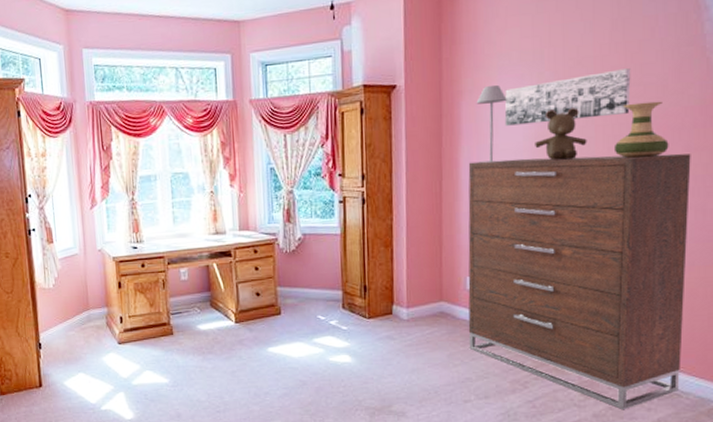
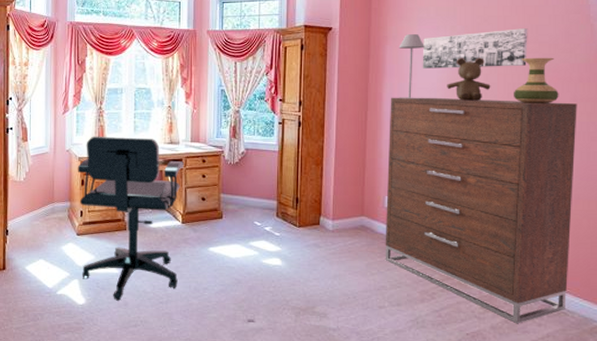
office chair: none [112,229,235,413] -> present [77,136,184,301]

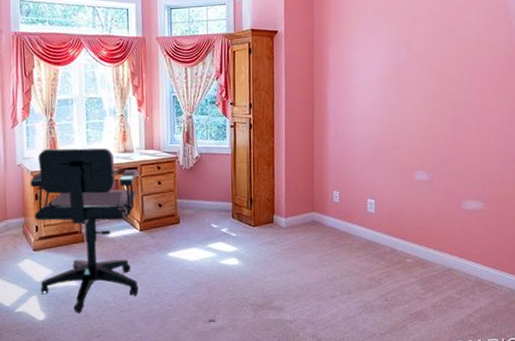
dresser: present [385,97,577,323] -> none [334,94,500,300]
table lamp: present [399,34,424,99] -> none [340,35,364,98]
wall art: present [422,28,528,69] -> none [362,26,456,68]
teddy bear: present [447,58,491,101] -> none [385,55,425,97]
vase: present [514,57,559,103] -> none [445,53,484,97]

